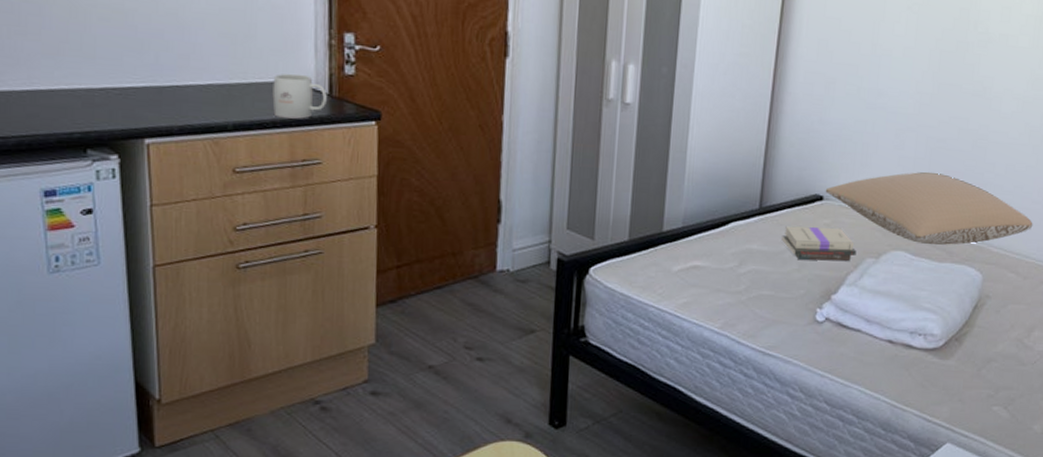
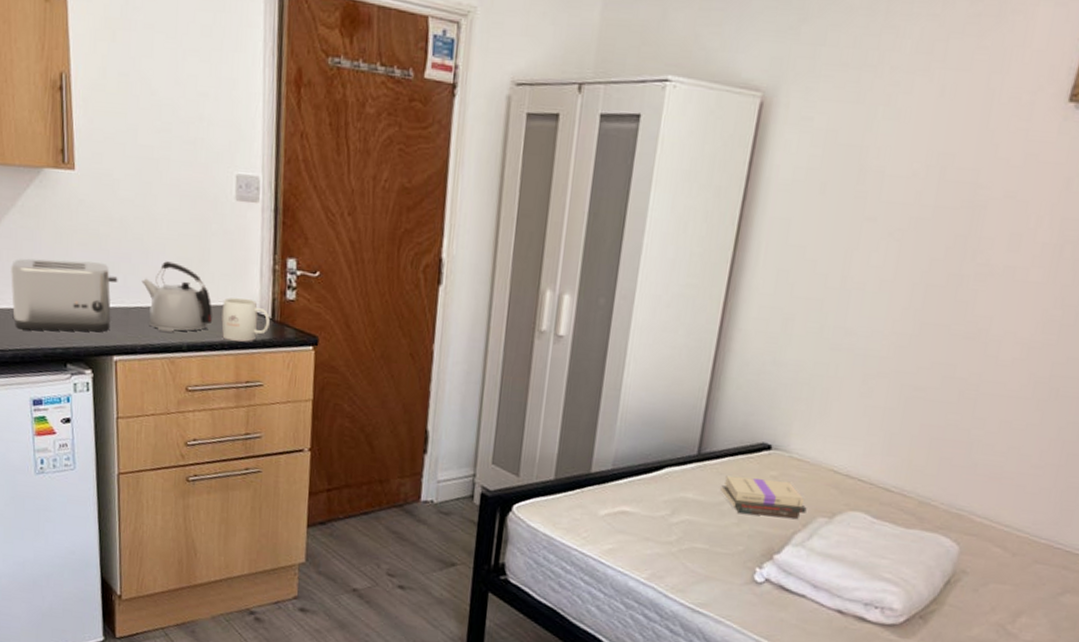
toaster: none [13,35,149,115] -> present [11,258,118,333]
kettle: none [177,37,262,111] -> present [141,261,212,332]
pillow: present [825,172,1032,246] -> none [774,424,1029,510]

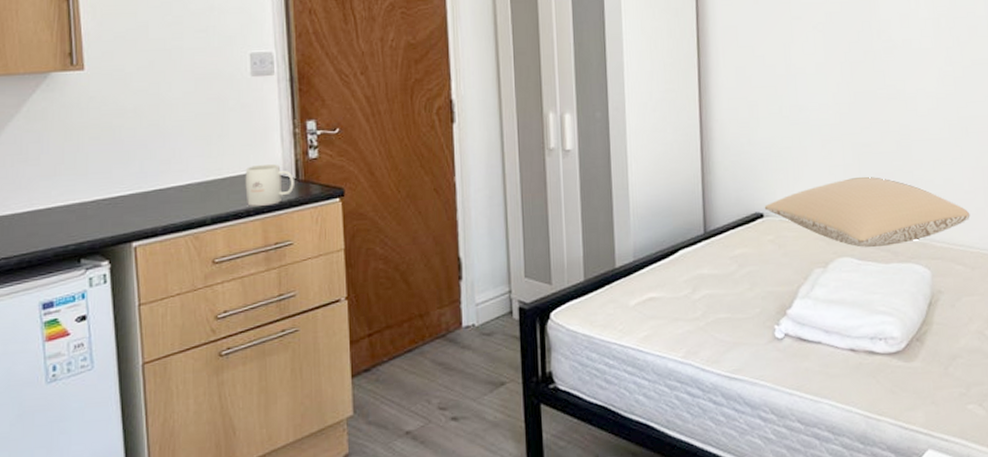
toaster: present [11,258,118,333] -> none [15,153,134,234]
kettle: present [141,261,212,332] -> none [159,141,235,209]
books: present [721,475,807,519] -> none [730,242,804,278]
pillow: none [774,424,1029,510] -> present [764,177,969,248]

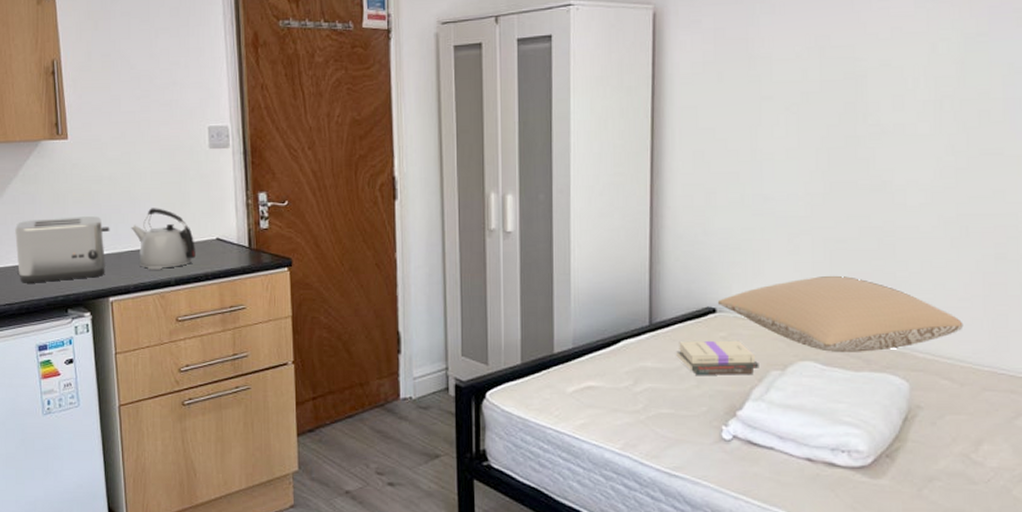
toaster: none [15,153,134,234] -> present [15,216,110,284]
kettle: none [159,141,235,209] -> present [131,208,195,270]
mug: present [245,163,294,207] -> none [204,232,247,272]
books: none [730,242,804,278] -> present [676,340,759,375]

